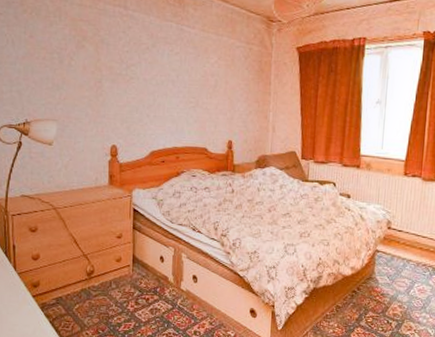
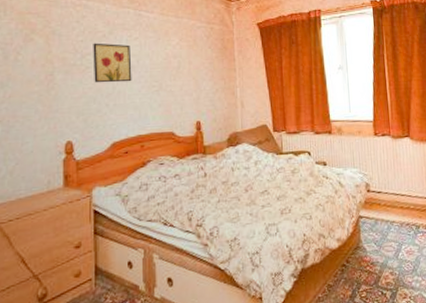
wall art: none [136,54,172,96] -> present [93,43,132,83]

